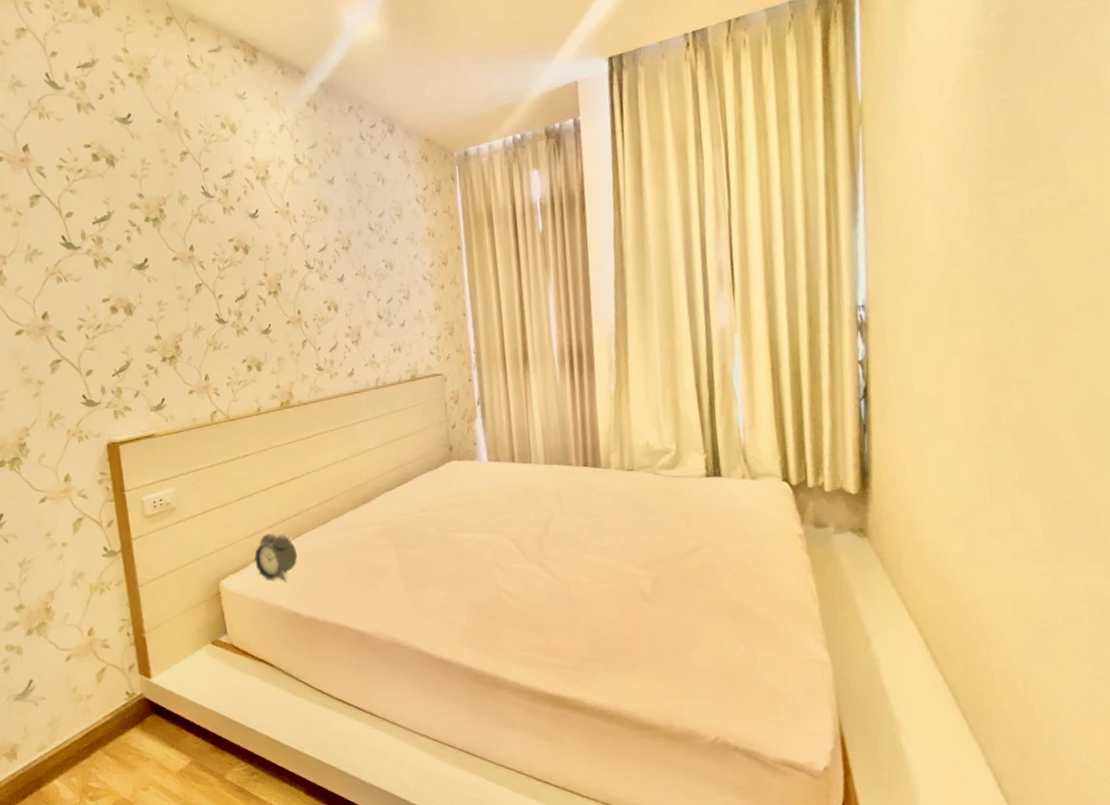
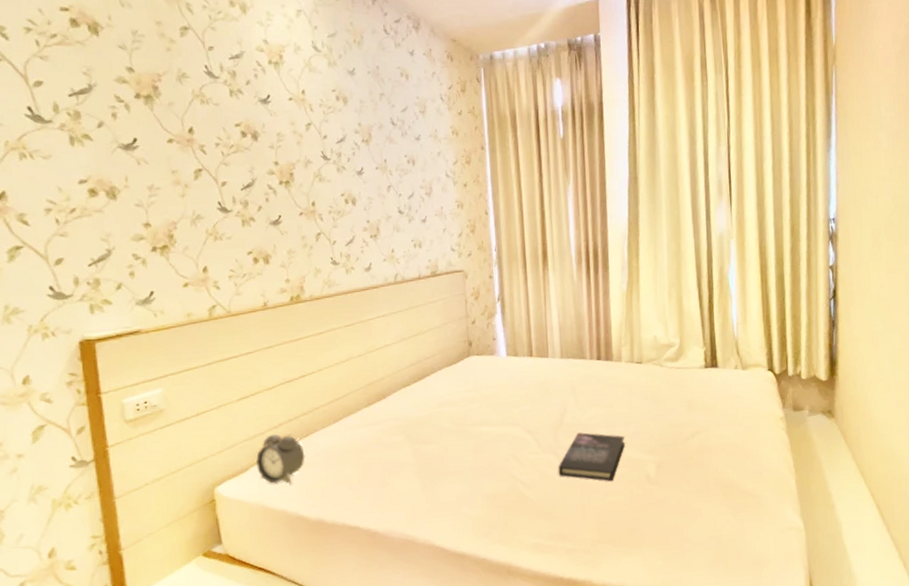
book: none [544,543,617,595] -> present [558,432,626,481]

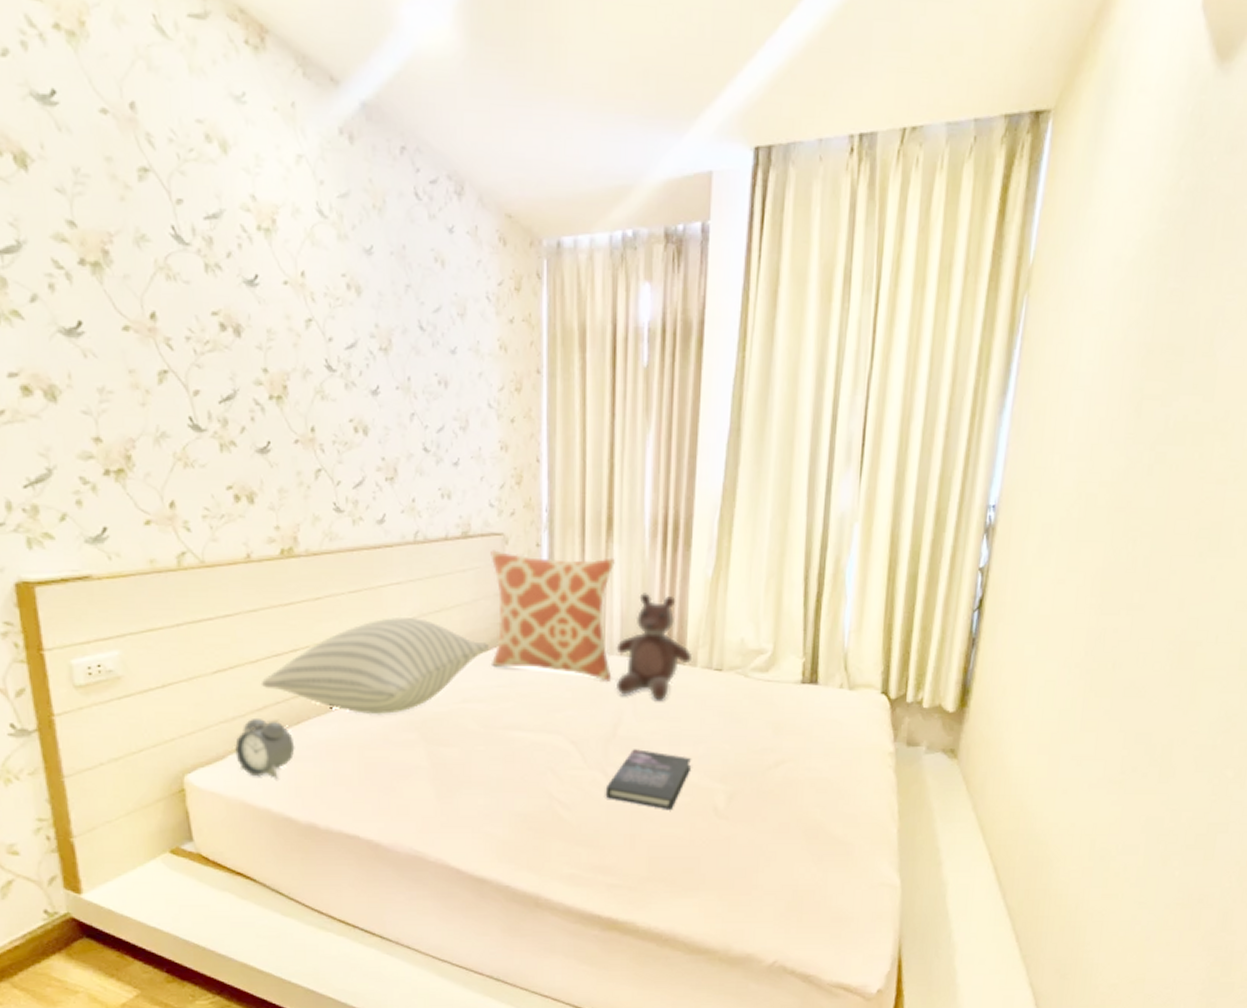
pillow: none [276,342,458,424] -> present [260,616,490,715]
pillow: none [454,282,556,380] -> present [490,550,615,681]
teddy bear: none [557,307,618,391] -> present [616,593,693,700]

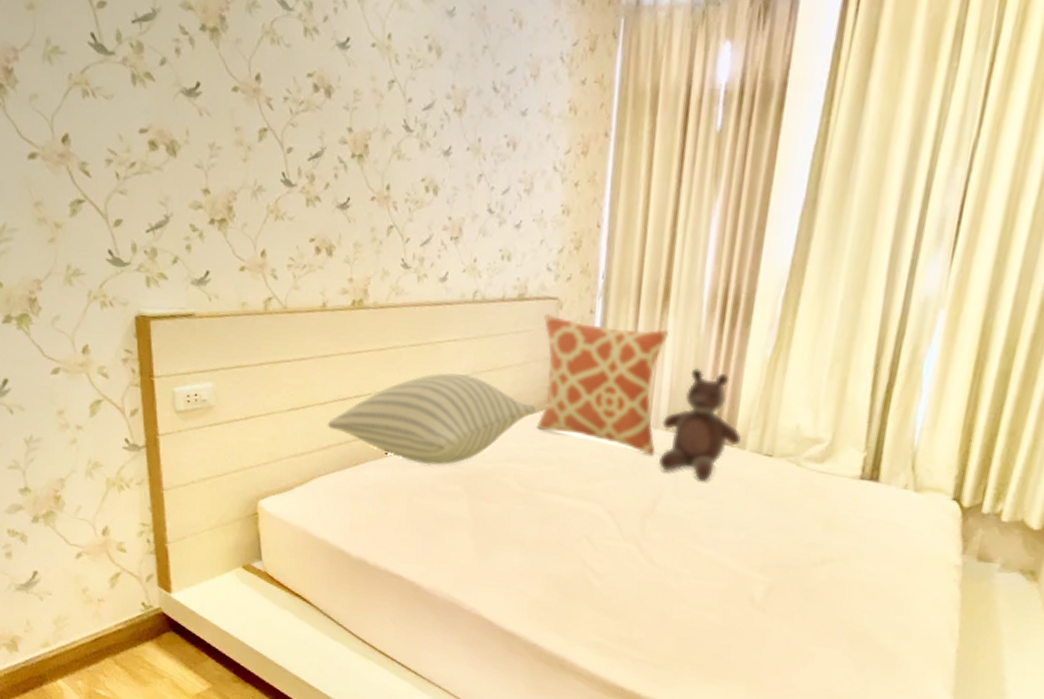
alarm clock: present [235,717,295,778] -> none [301,455,353,513]
book: present [605,749,692,809] -> none [638,527,732,593]

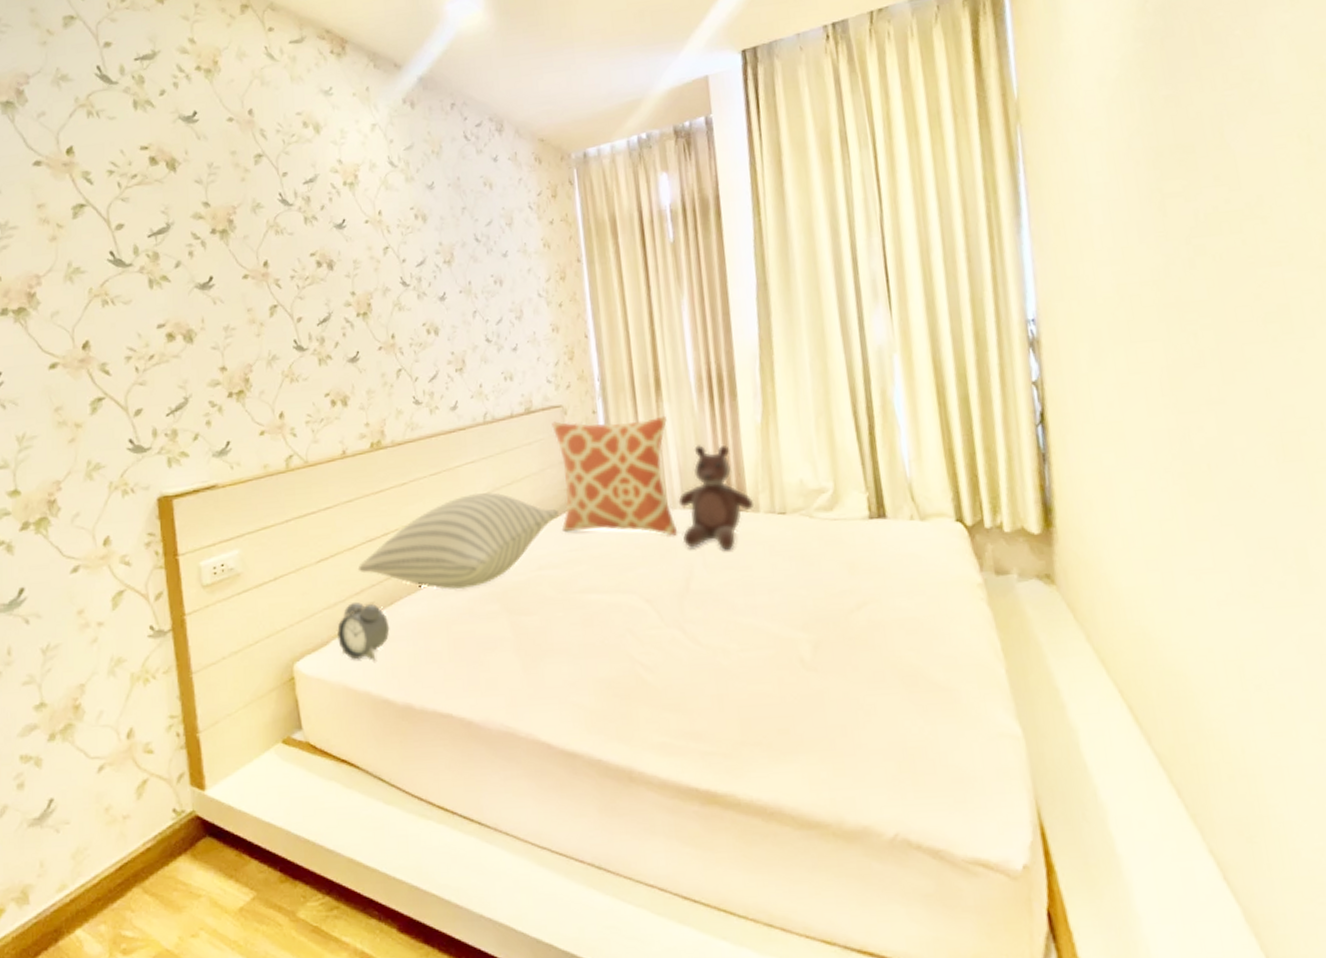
alarm clock: none [301,455,353,513] -> present [337,601,390,661]

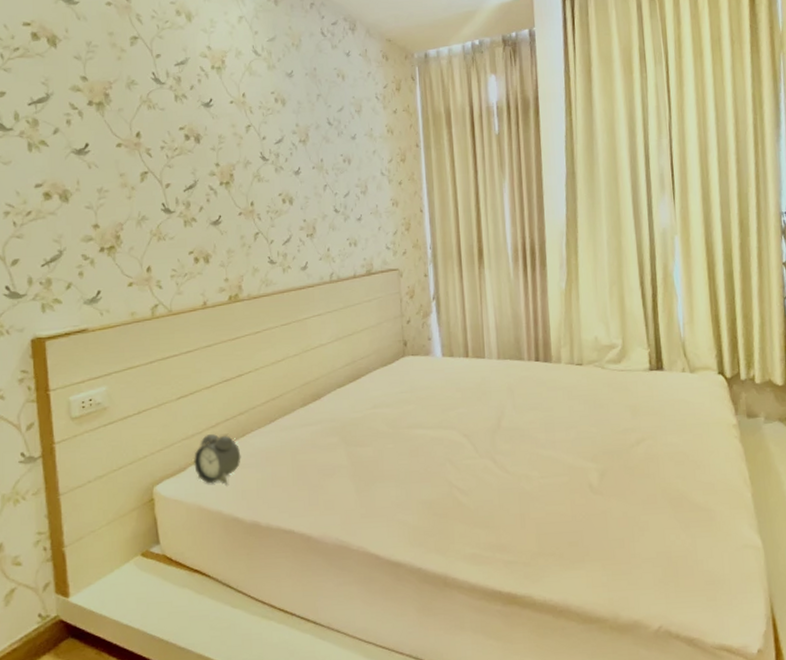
pillow: present [357,492,560,590] -> none [214,341,393,424]
pillow: present [552,415,678,536] -> none [389,280,493,382]
teddy bear: present [678,445,755,550] -> none [494,306,557,394]

